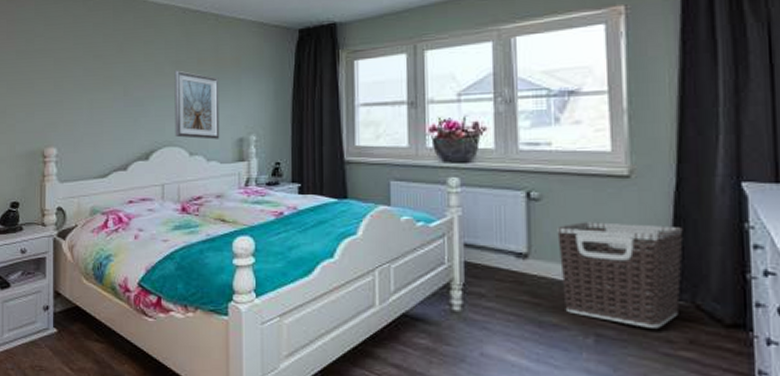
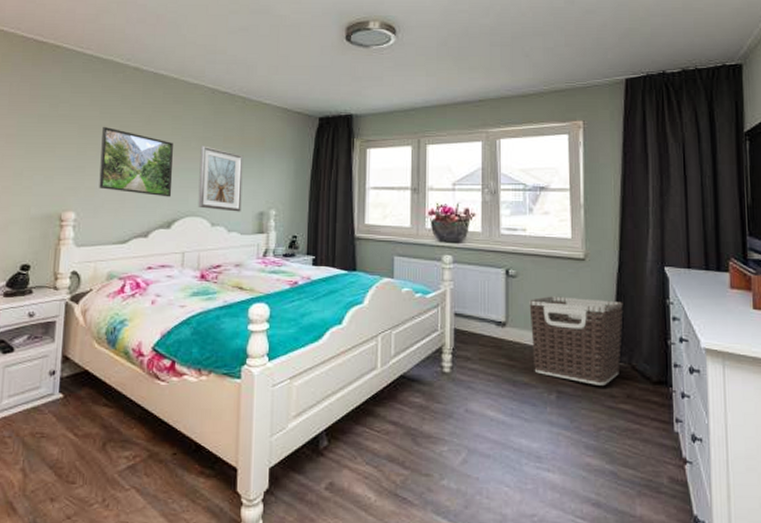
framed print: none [77,57,148,128] -> present [99,126,173,197]

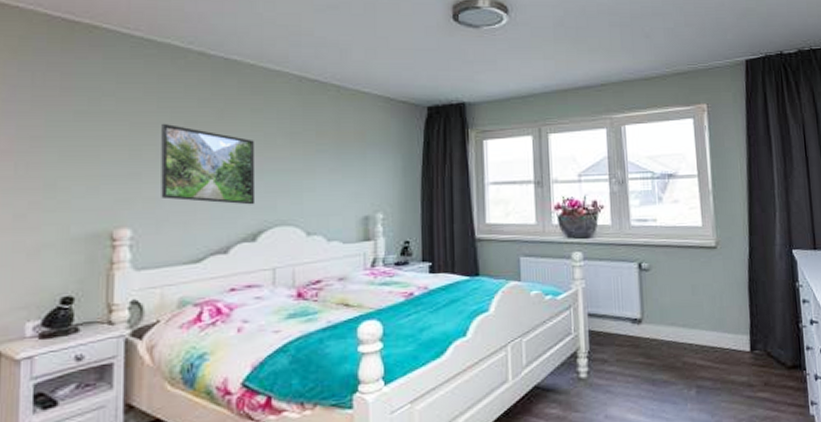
picture frame: present [198,145,244,212] -> none [288,142,342,218]
clothes hamper: present [529,296,624,386] -> none [664,287,756,376]

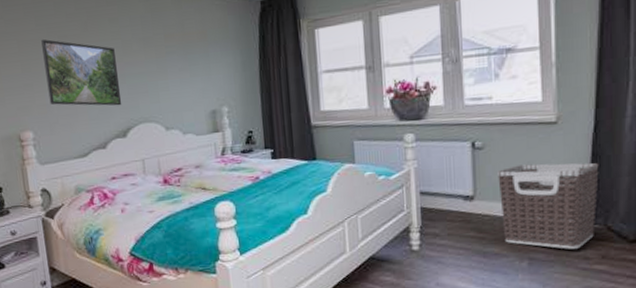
clothes hamper: none [664,287,756,376] -> present [498,162,599,249]

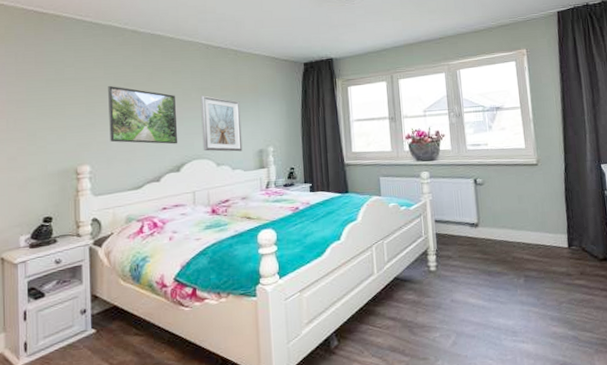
picture frame: none [142,47,194,114] -> present [200,95,243,152]
clothes hamper: present [498,162,599,249] -> none [495,196,573,268]

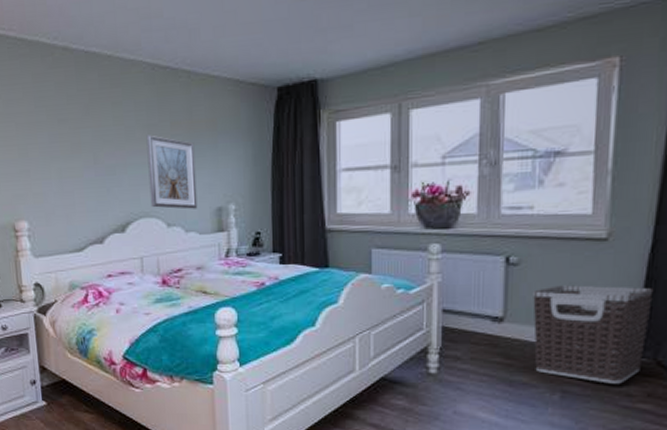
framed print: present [108,85,178,145] -> none [40,122,122,198]
clothes hamper: none [495,196,573,268] -> present [533,285,654,384]

